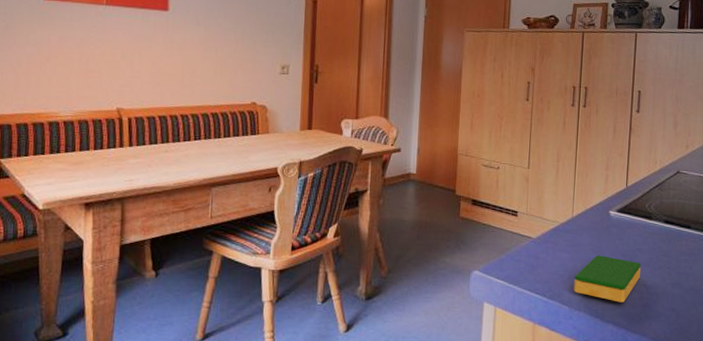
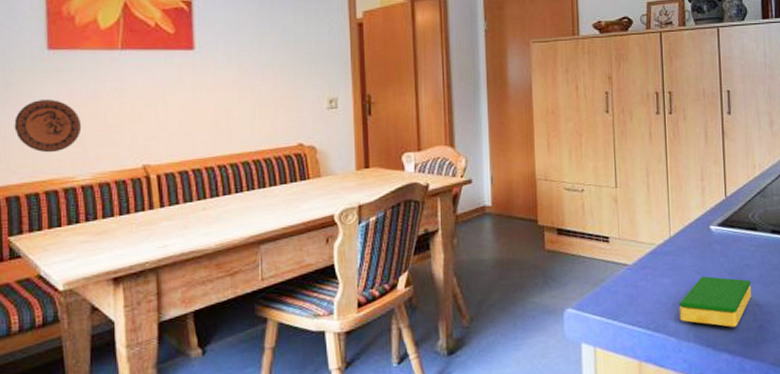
decorative plate: none [11,43,68,90] -> present [14,100,82,153]

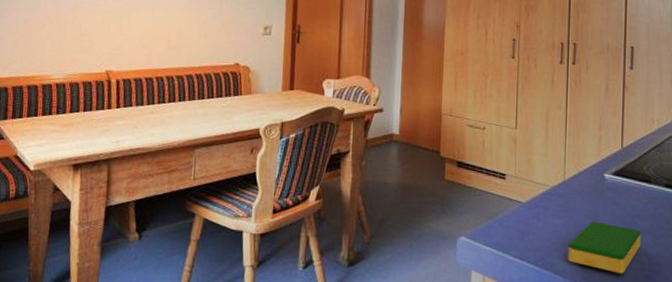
decorative plate: present [14,100,82,153] -> none [9,9,62,54]

